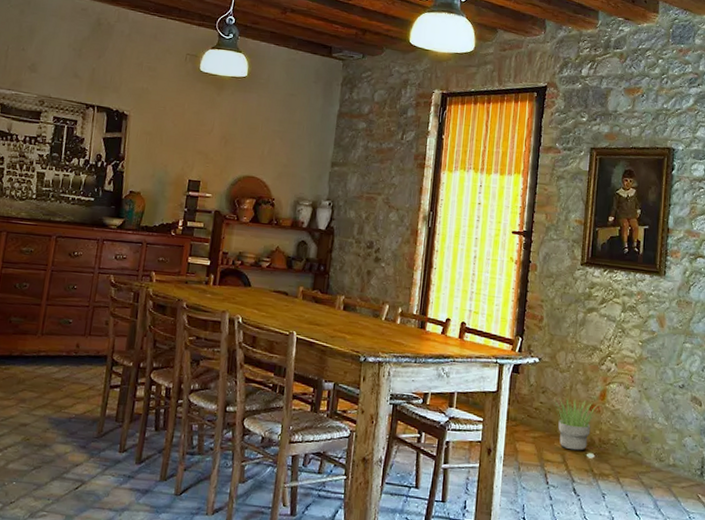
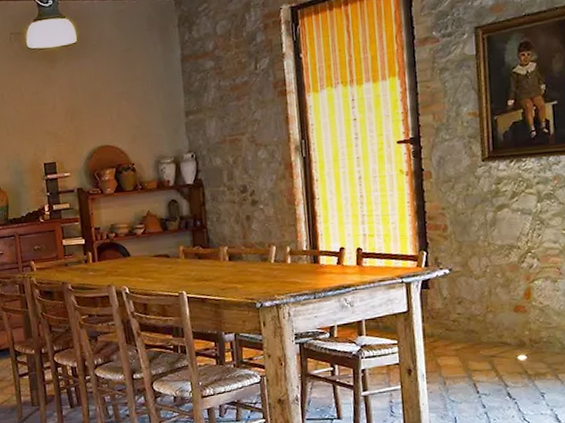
potted plant: present [550,397,598,451] -> none [468,302,524,356]

